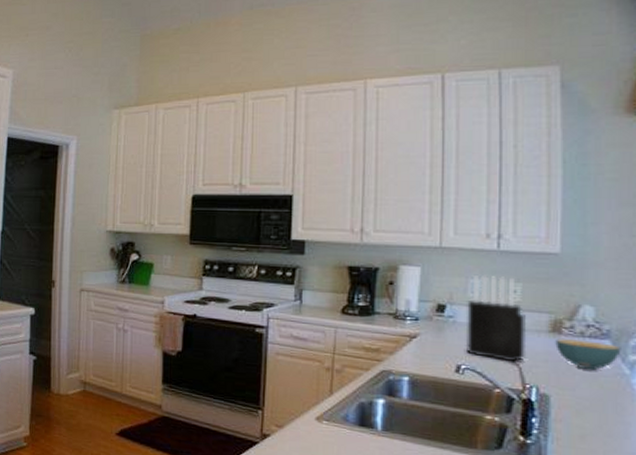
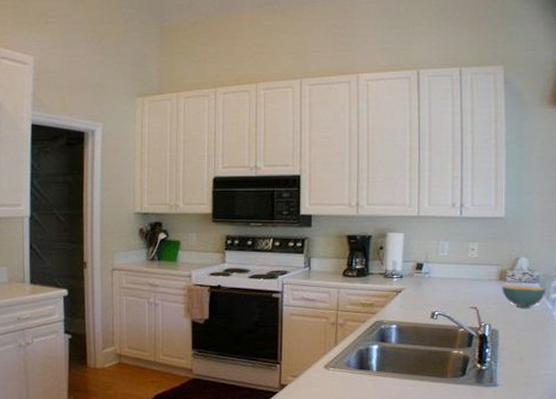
knife block: present [467,274,525,362] -> none [439,237,481,306]

